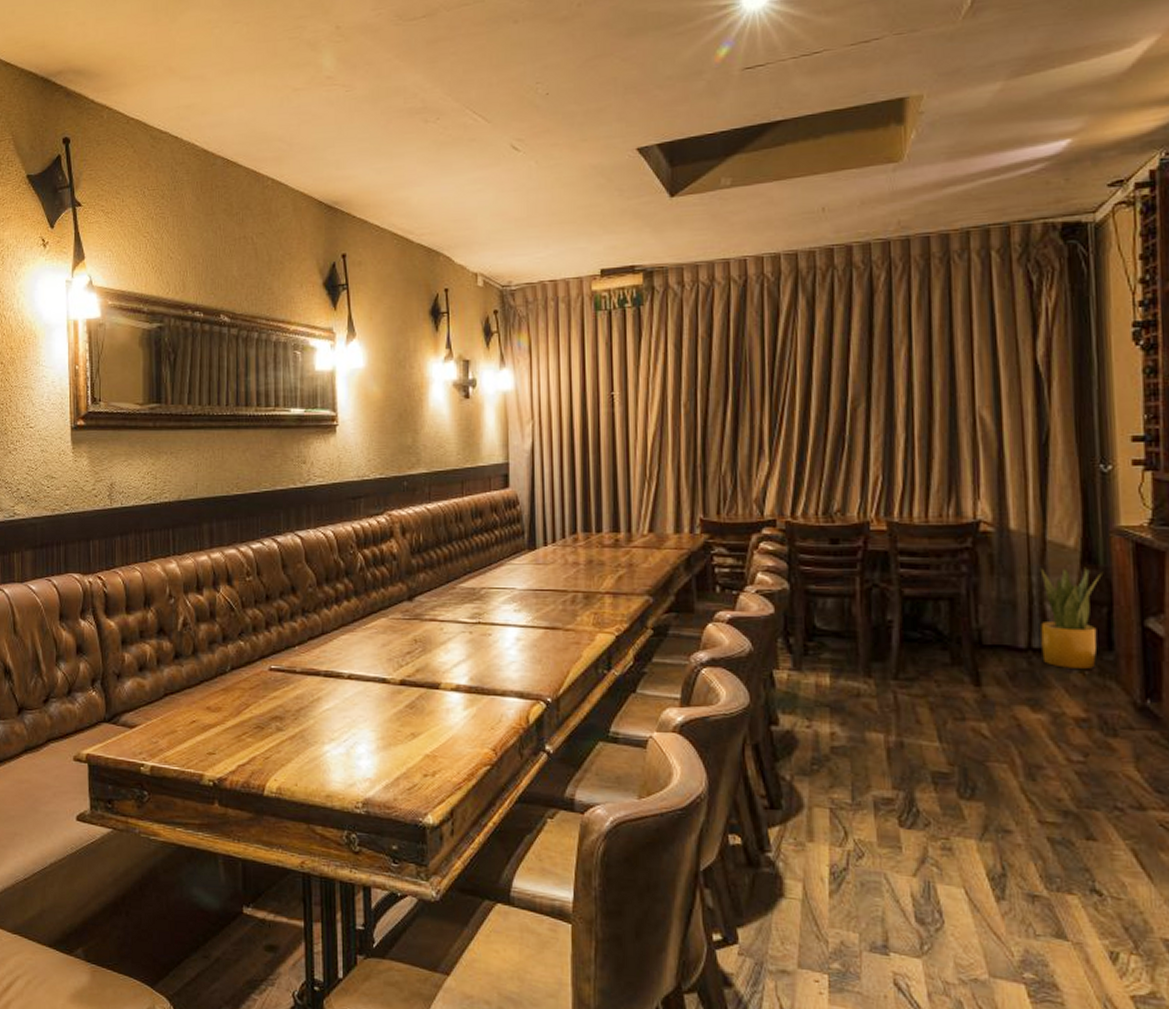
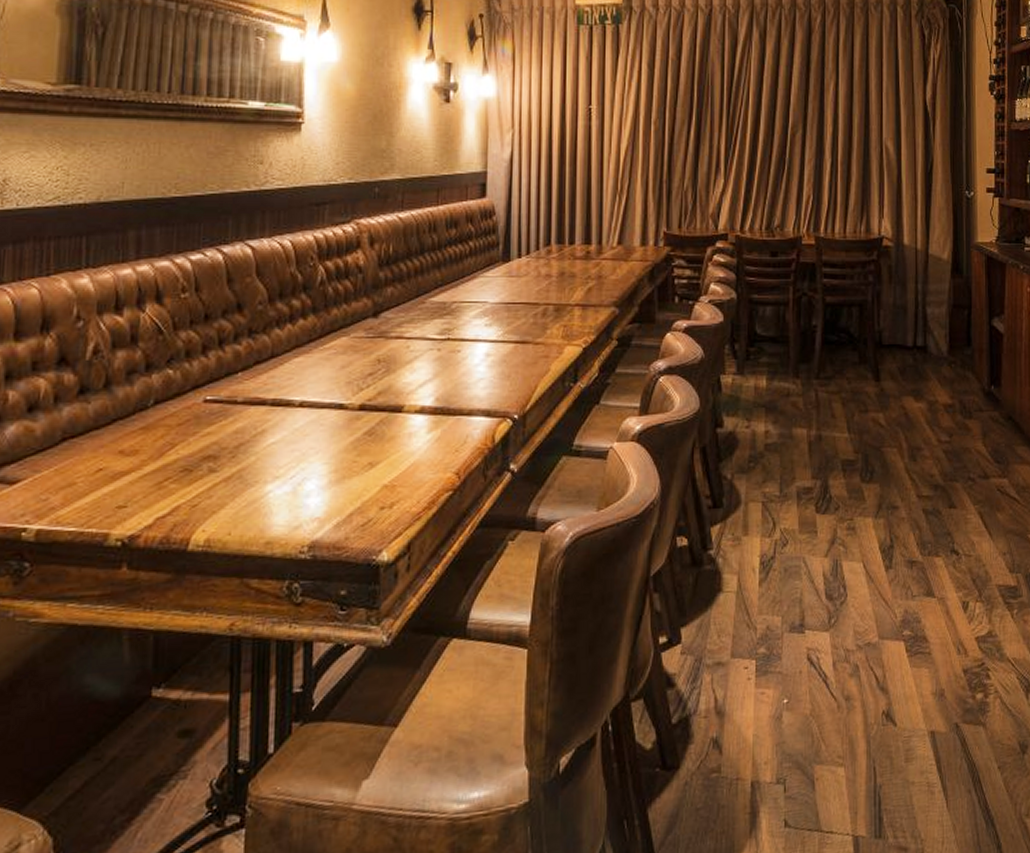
planter: present [1040,568,1102,669] -> none [923,277,965,362]

